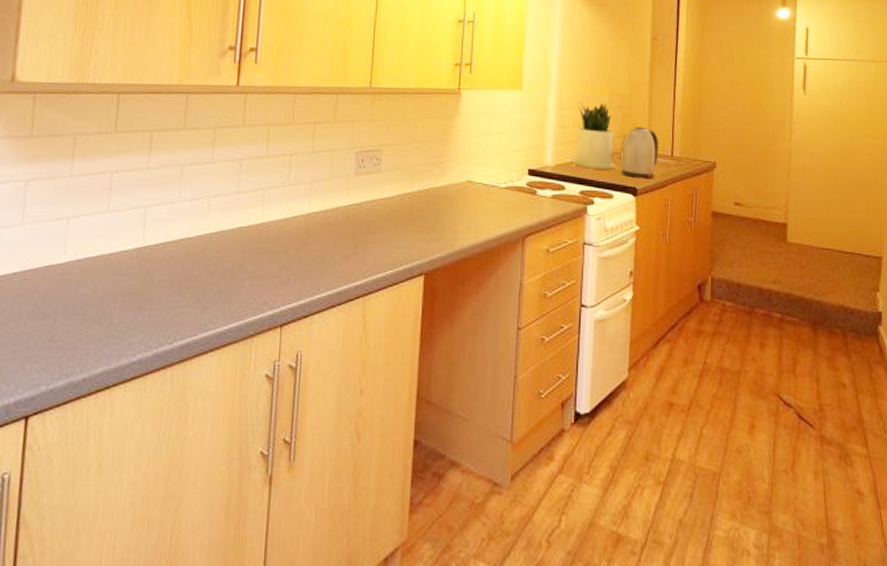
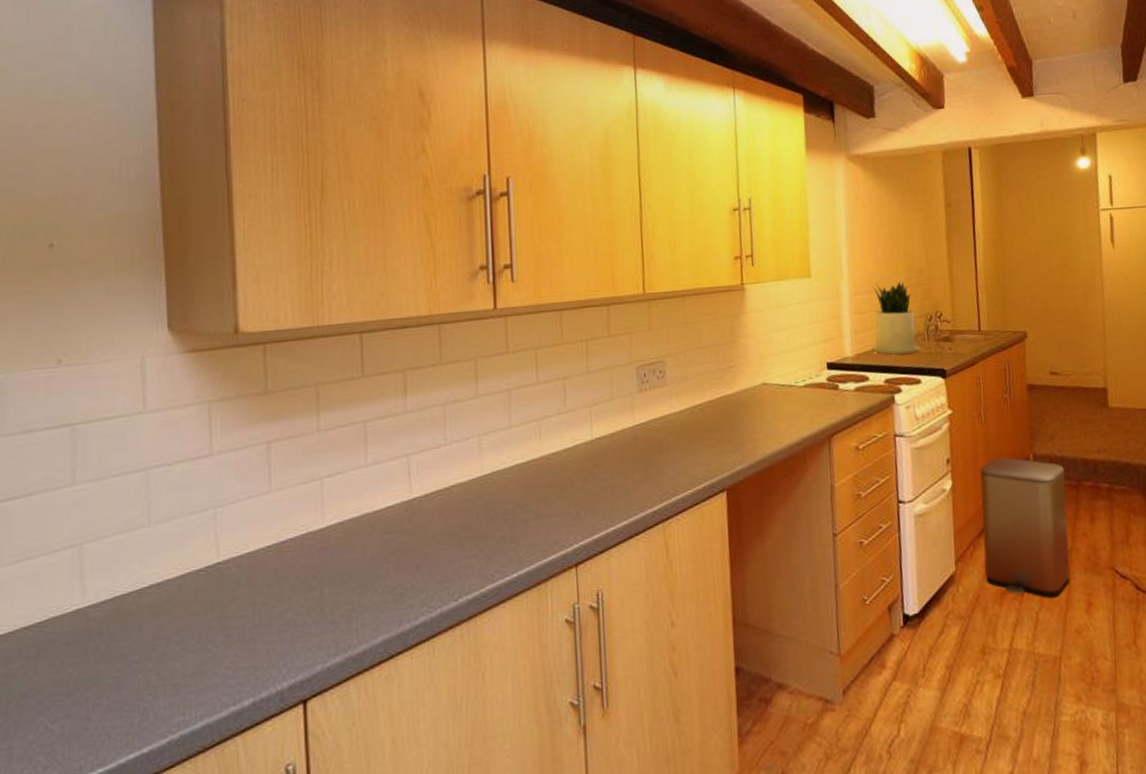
kettle: present [622,127,659,179] -> none [926,303,965,359]
pedal bin: none [656,276,740,415] -> present [979,457,1071,598]

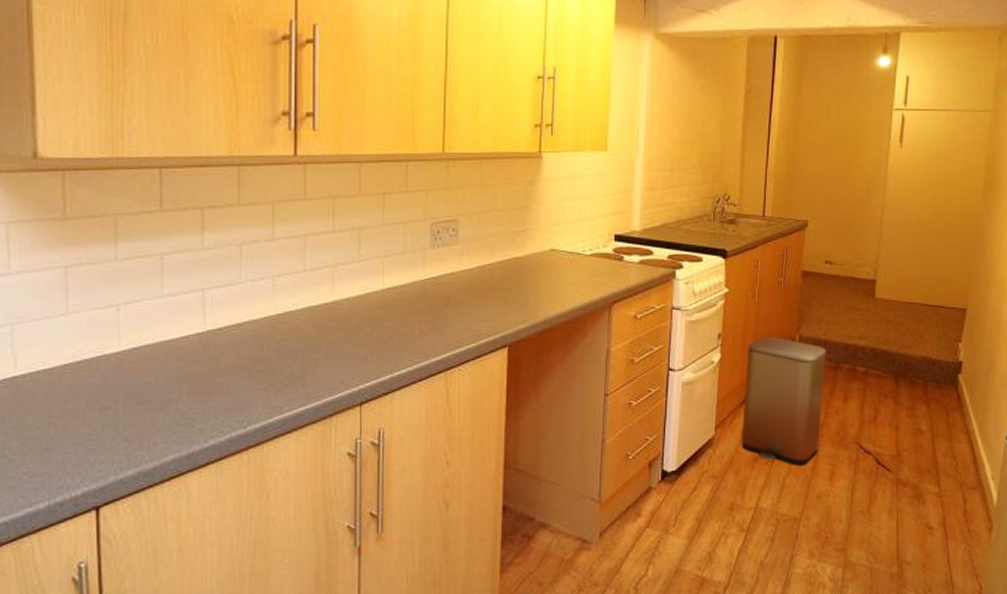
planter: present [872,282,920,355] -> none [659,163,705,232]

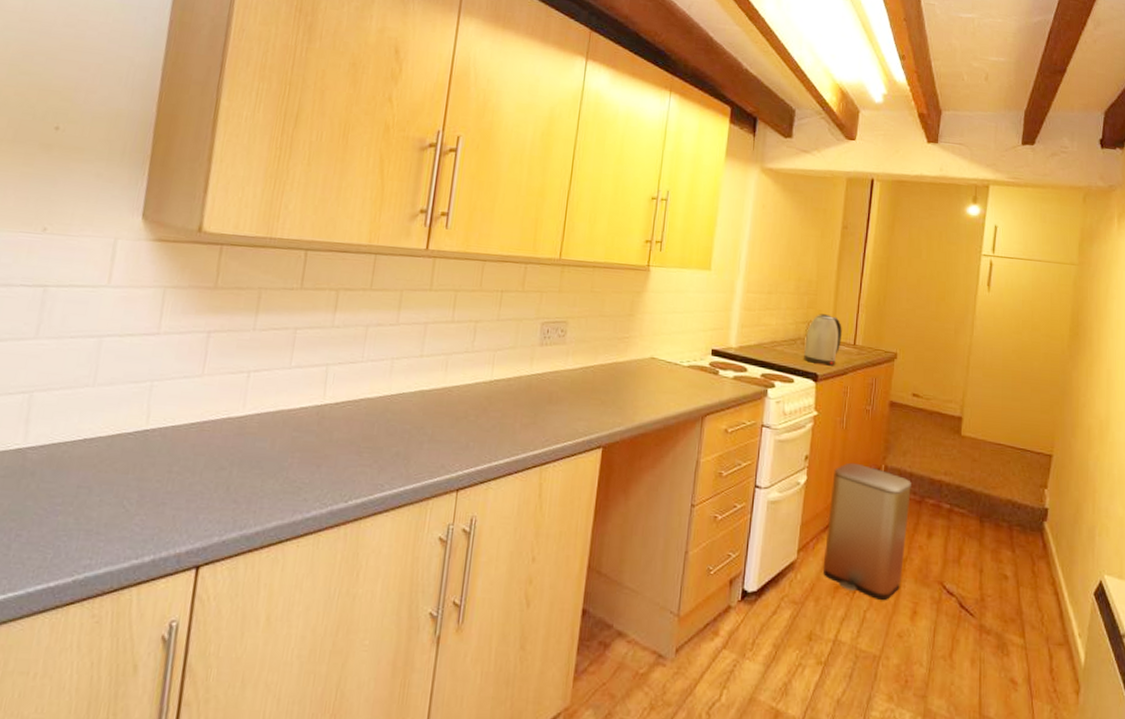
kettle: none [712,187,750,241] -> present [804,314,842,366]

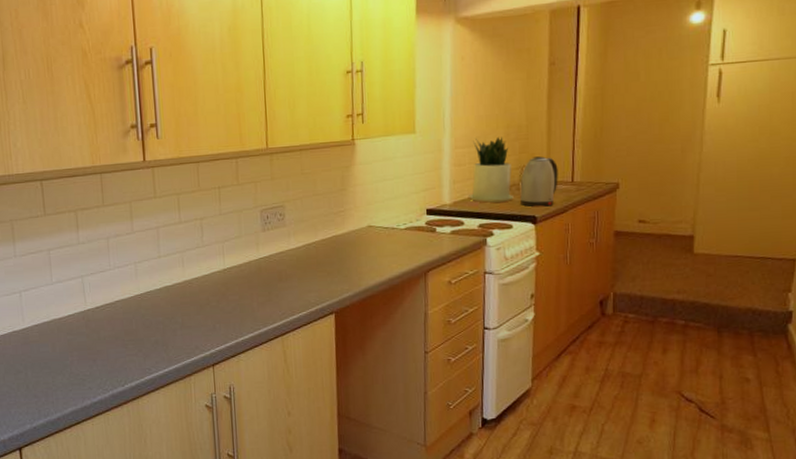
planter: none [755,286,799,355] -> present [469,137,514,203]
pedal bin: present [824,462,911,600] -> none [558,294,643,413]

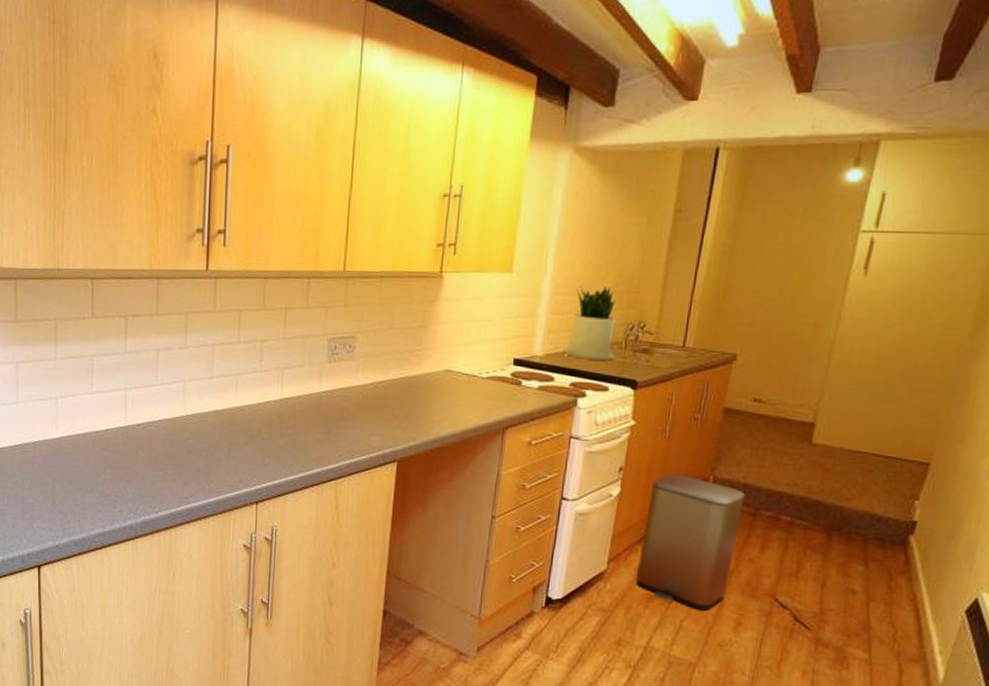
kettle: present [520,156,558,207] -> none [621,314,669,372]
pedal bin: none [558,294,643,413] -> present [636,473,745,611]

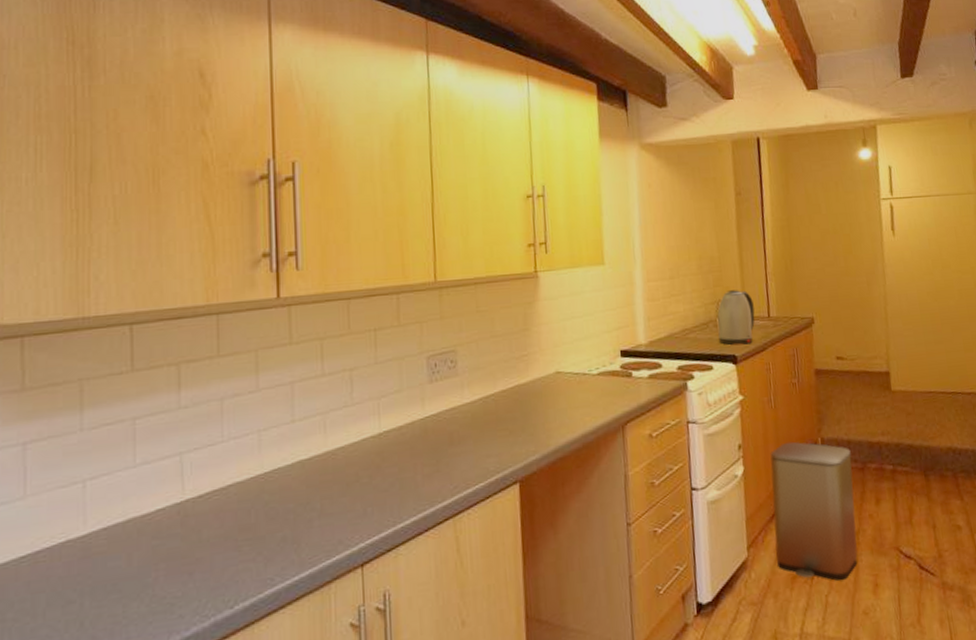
planter: present [563,286,616,361] -> none [665,269,712,342]
kettle: none [621,314,669,372] -> present [717,290,755,345]

